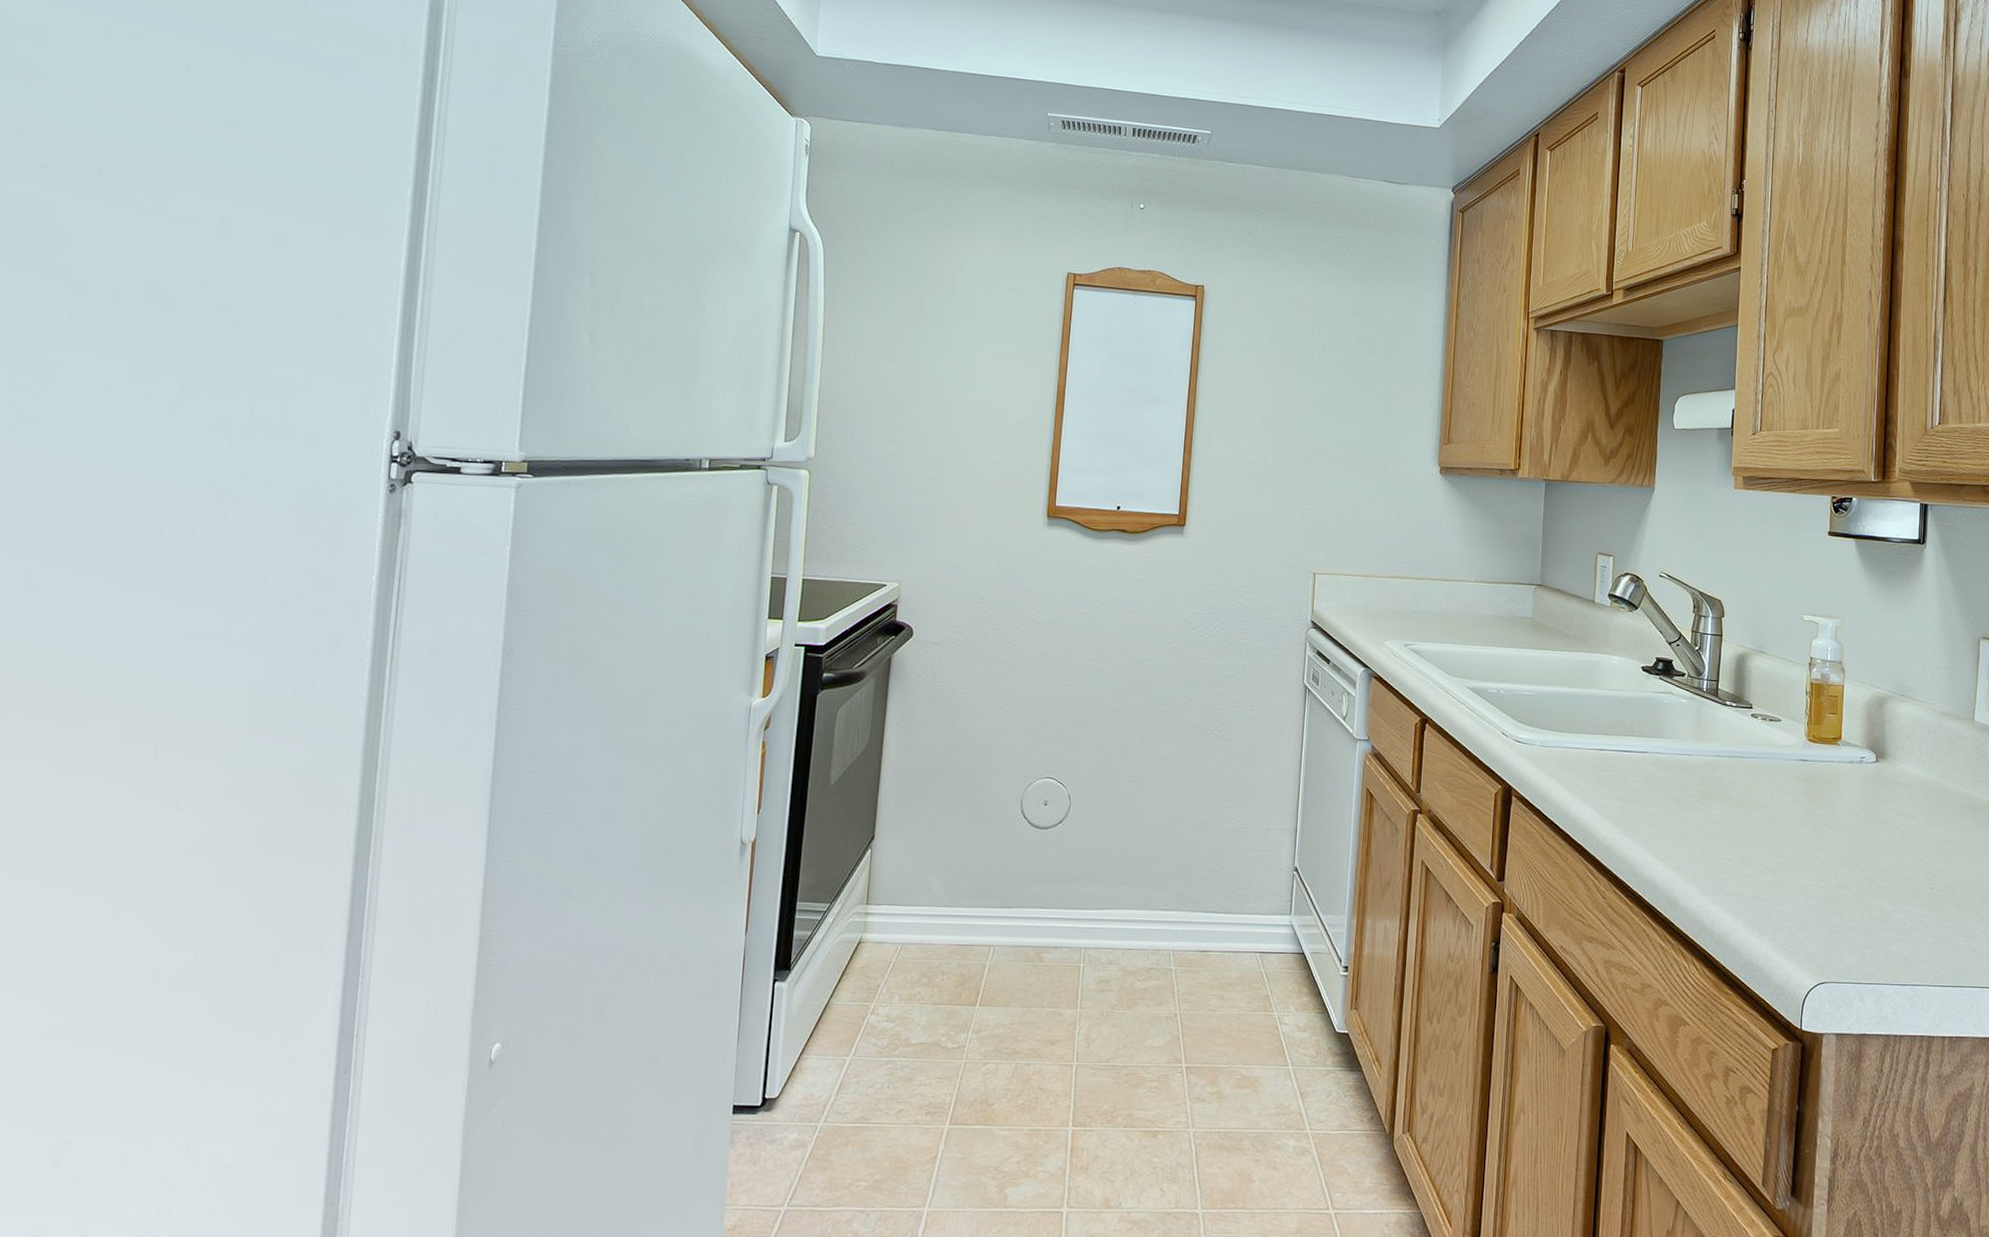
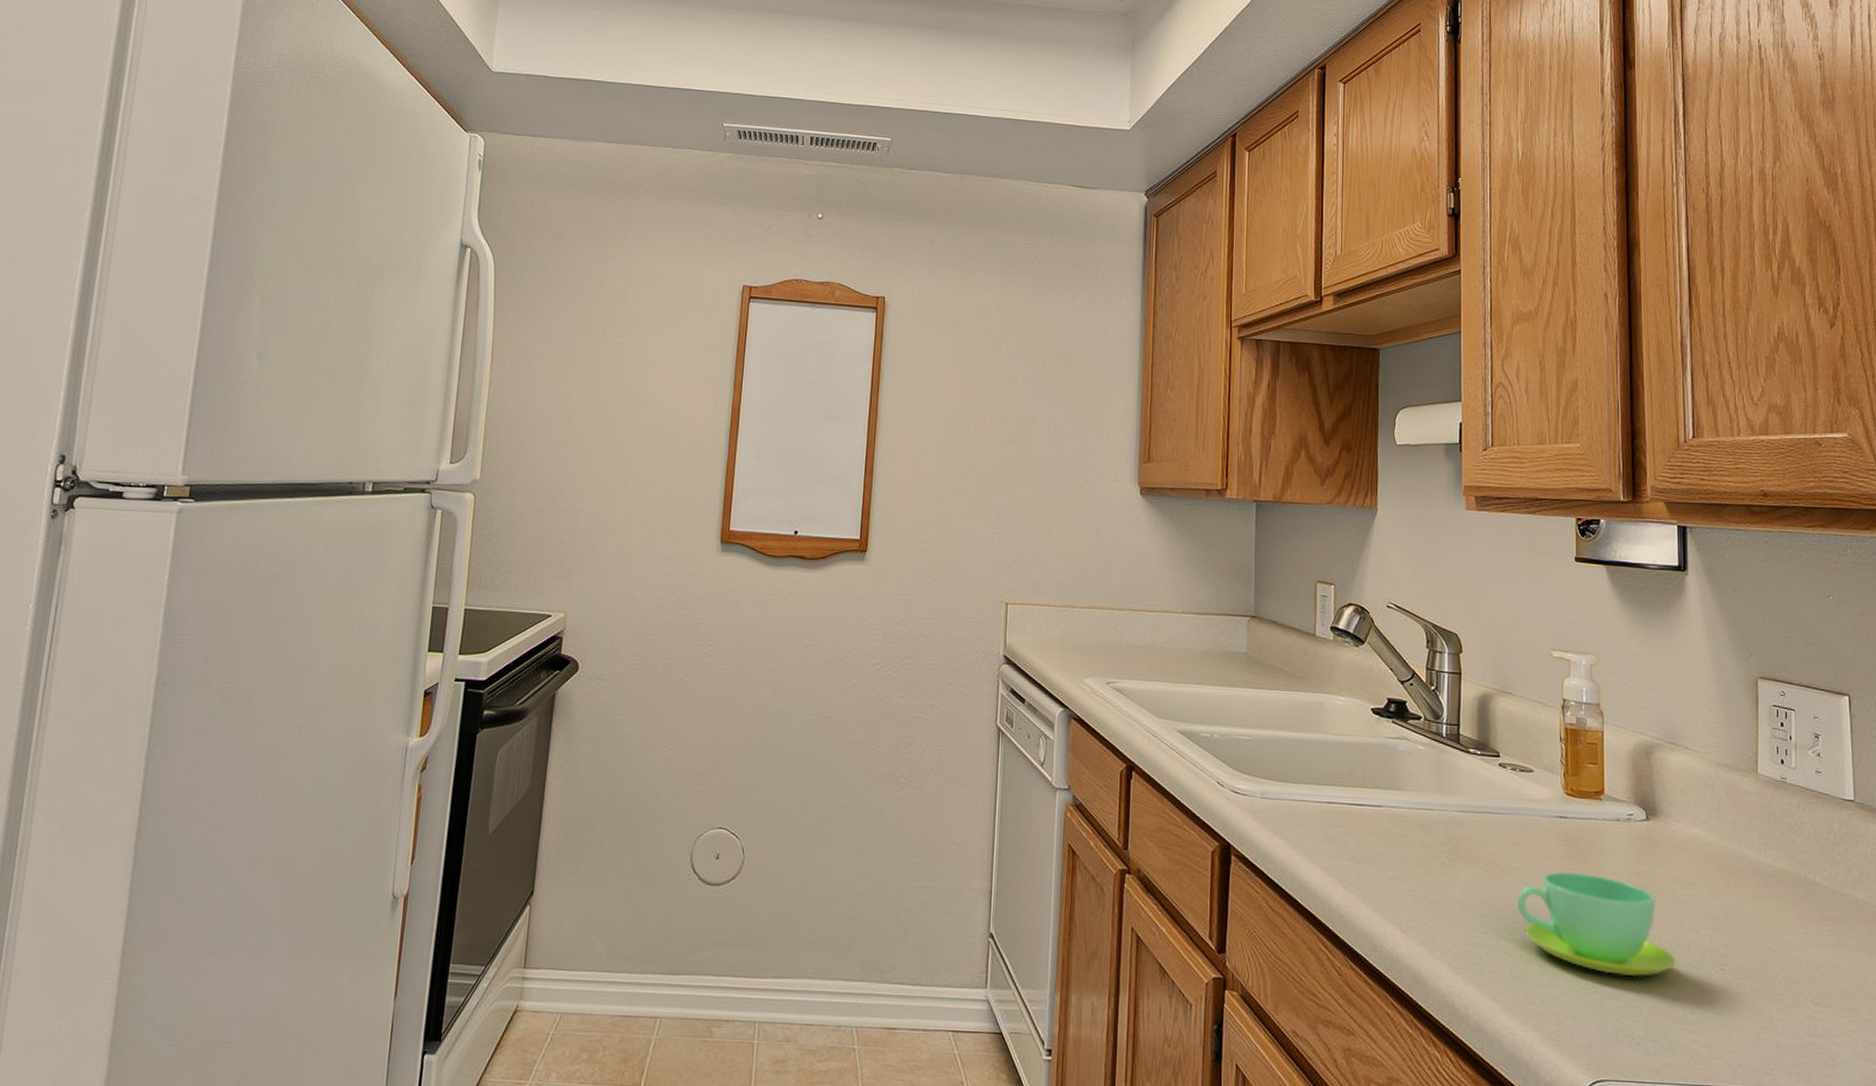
cup: none [1760,807,1894,896] -> present [1516,872,1677,977]

